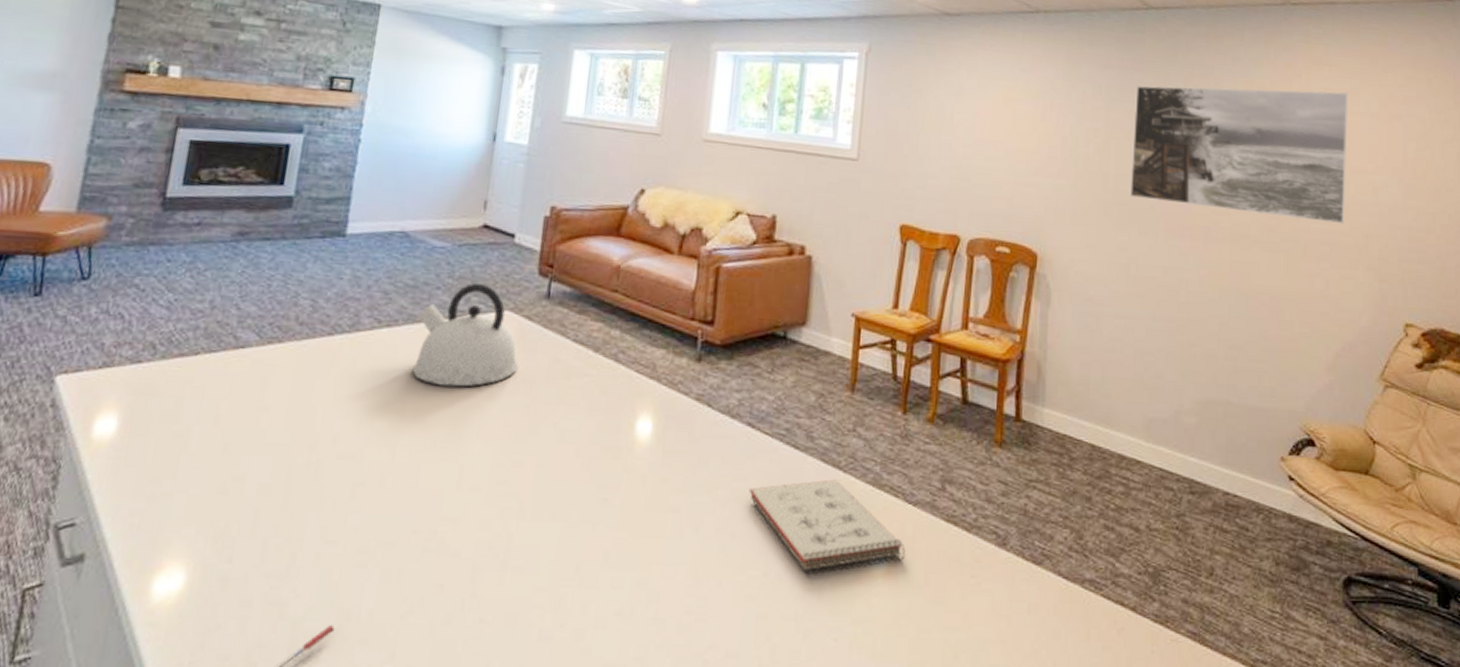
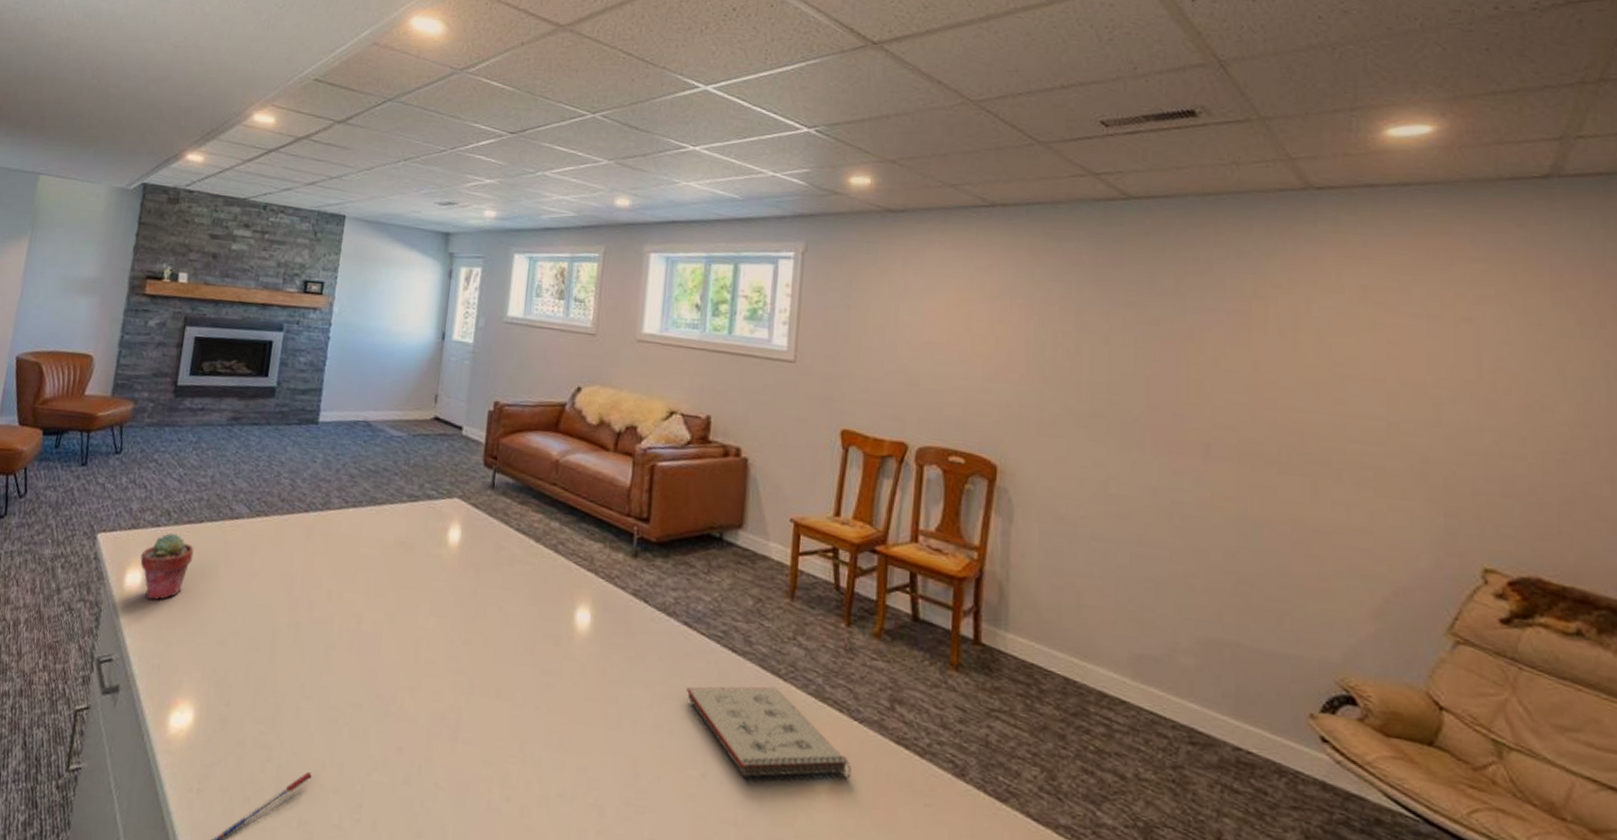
potted succulent: none [114,368,187,450] -> present [140,532,194,600]
kettle: present [412,283,518,387] -> none [374,471,467,567]
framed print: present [1130,85,1348,225] -> none [1109,284,1396,446]

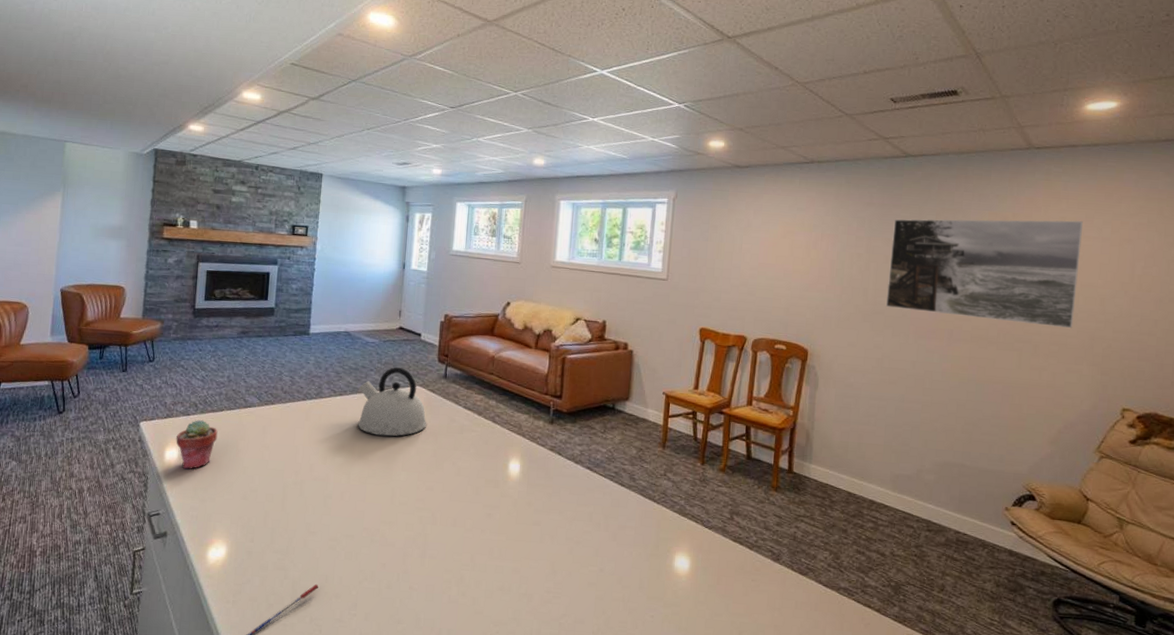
kettle: none [374,471,467,567] -> present [358,367,427,437]
notepad: present [686,686,852,783] -> none [589,508,703,573]
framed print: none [1109,284,1396,446] -> present [886,219,1083,329]

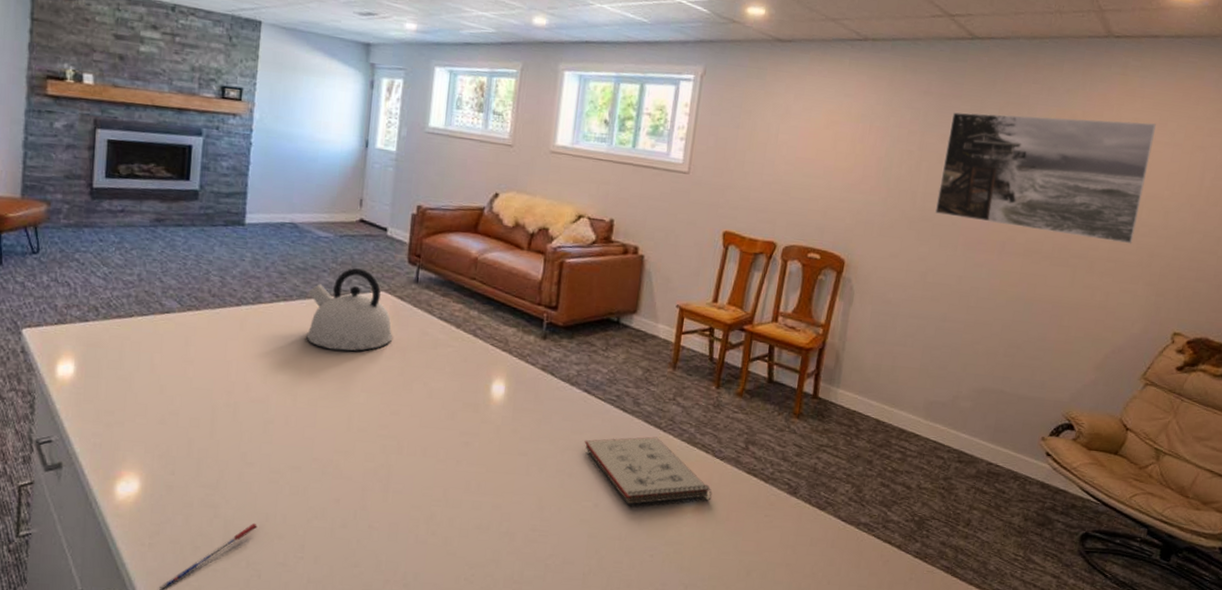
potted succulent: present [176,419,218,470] -> none [71,326,126,388]
notepad: none [589,508,703,573] -> present [584,436,712,509]

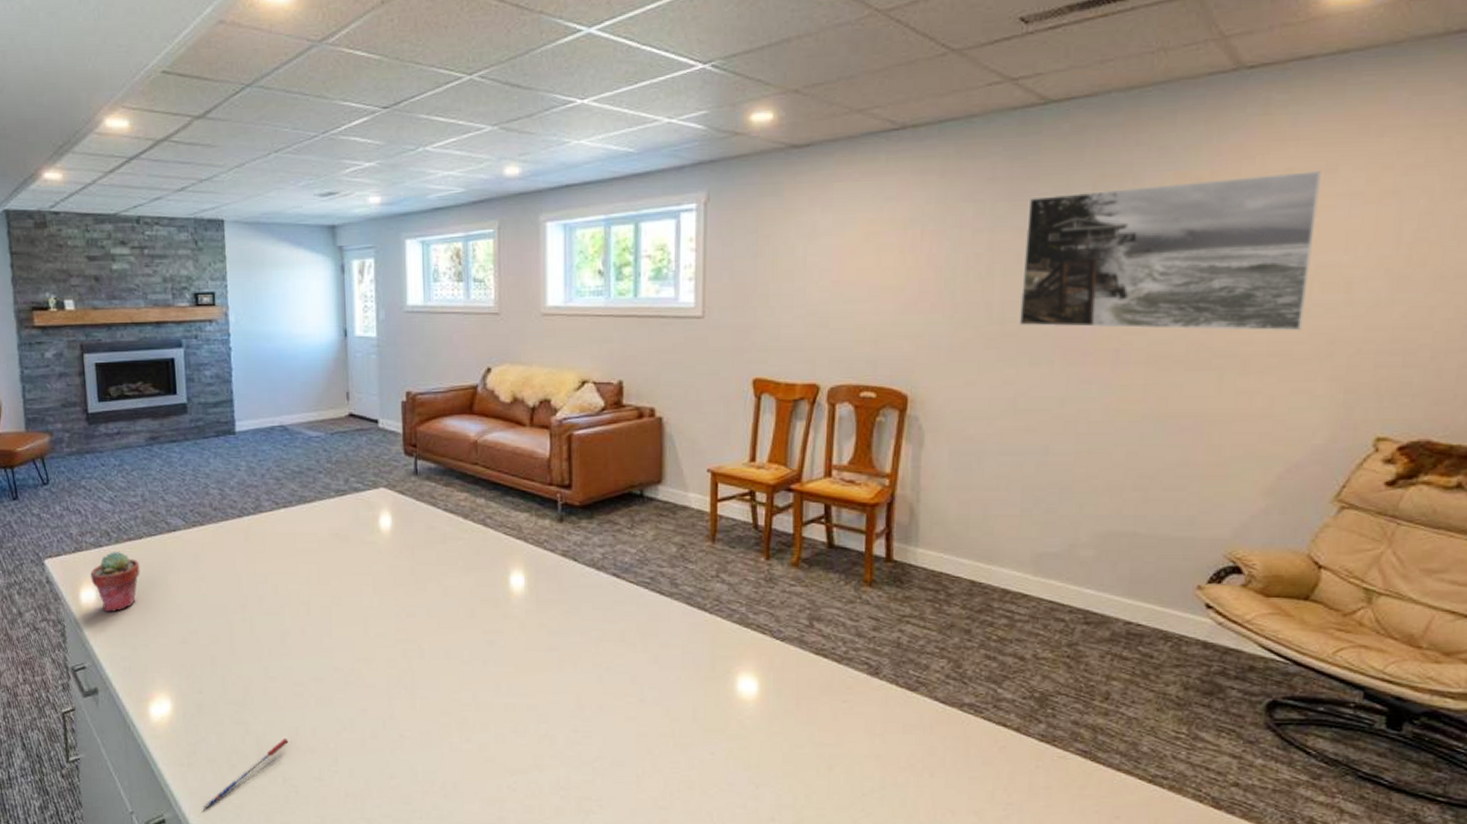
potted succulent: none [71,326,126,388] -> present [90,551,140,613]
kettle: present [306,268,393,351] -> none [306,466,399,554]
notepad: present [584,436,712,509] -> none [619,620,776,702]

